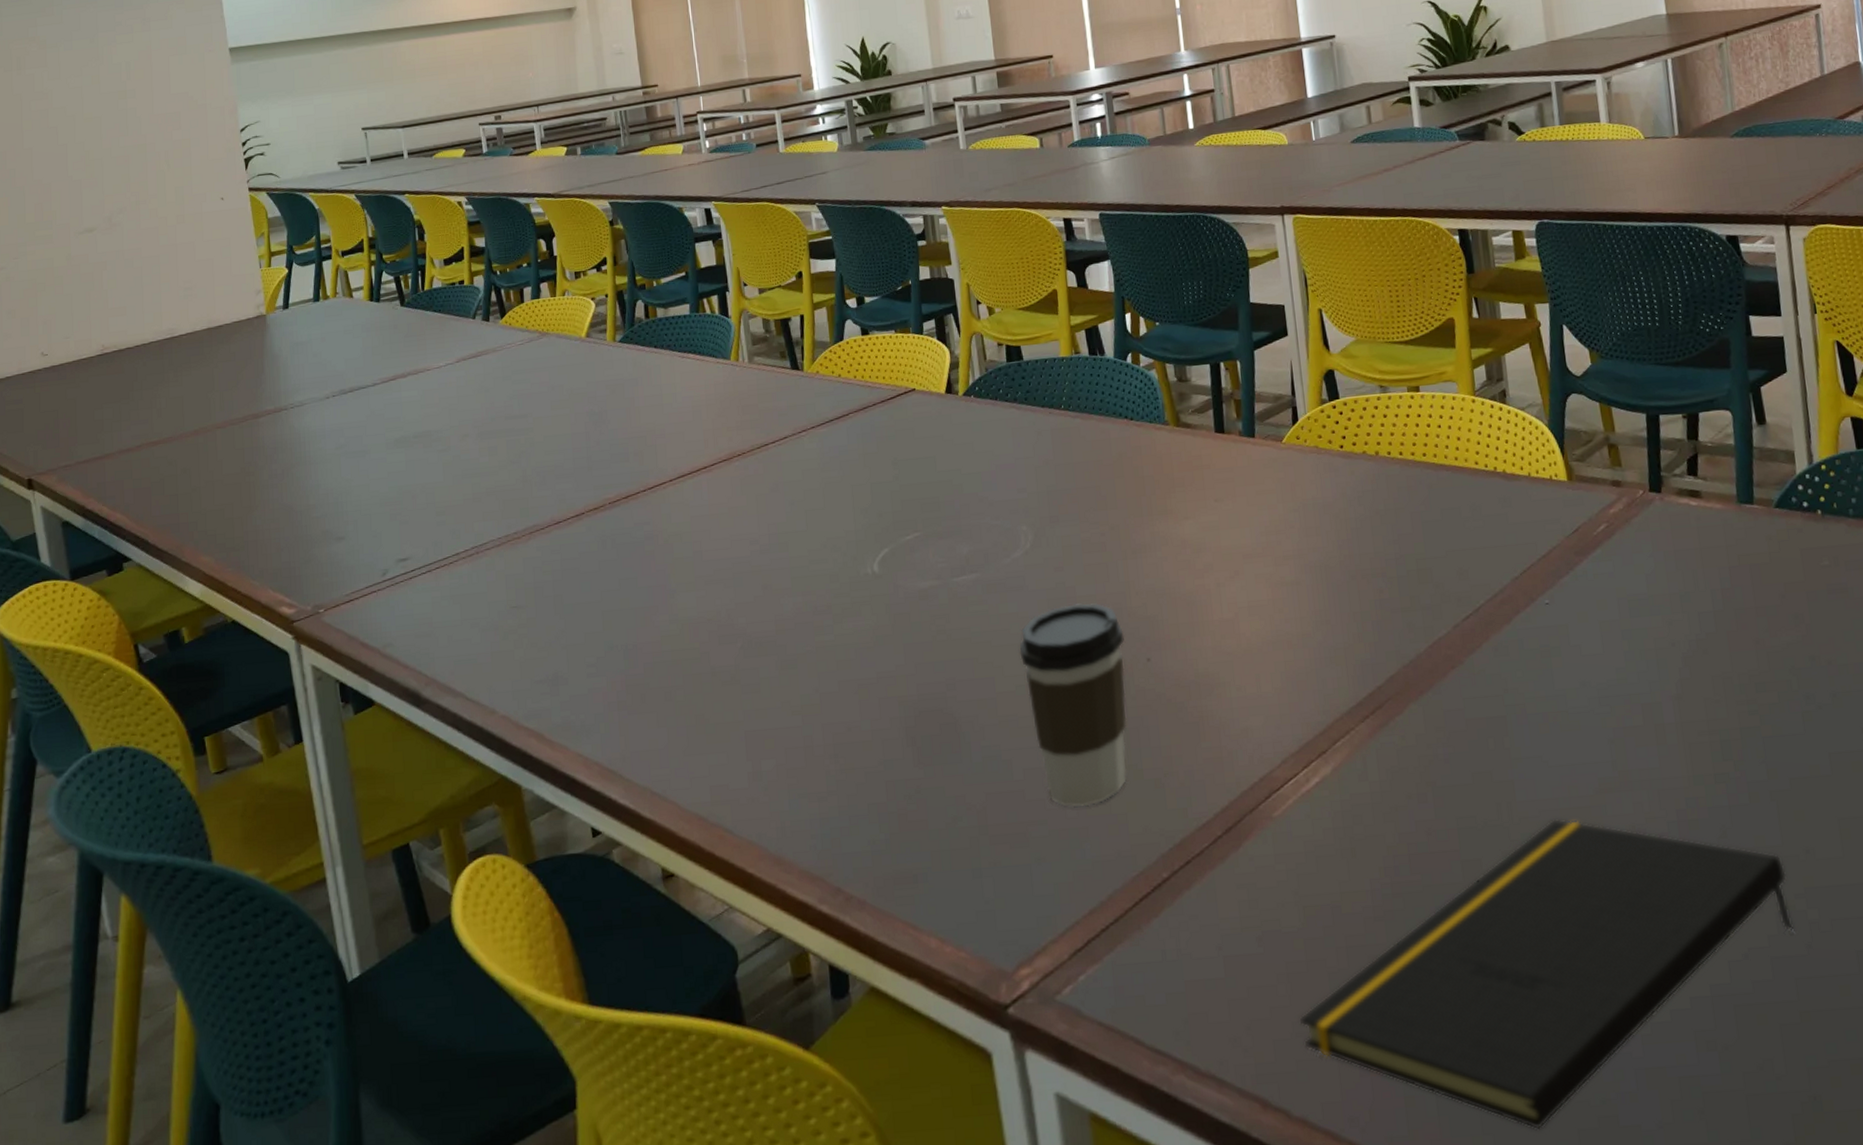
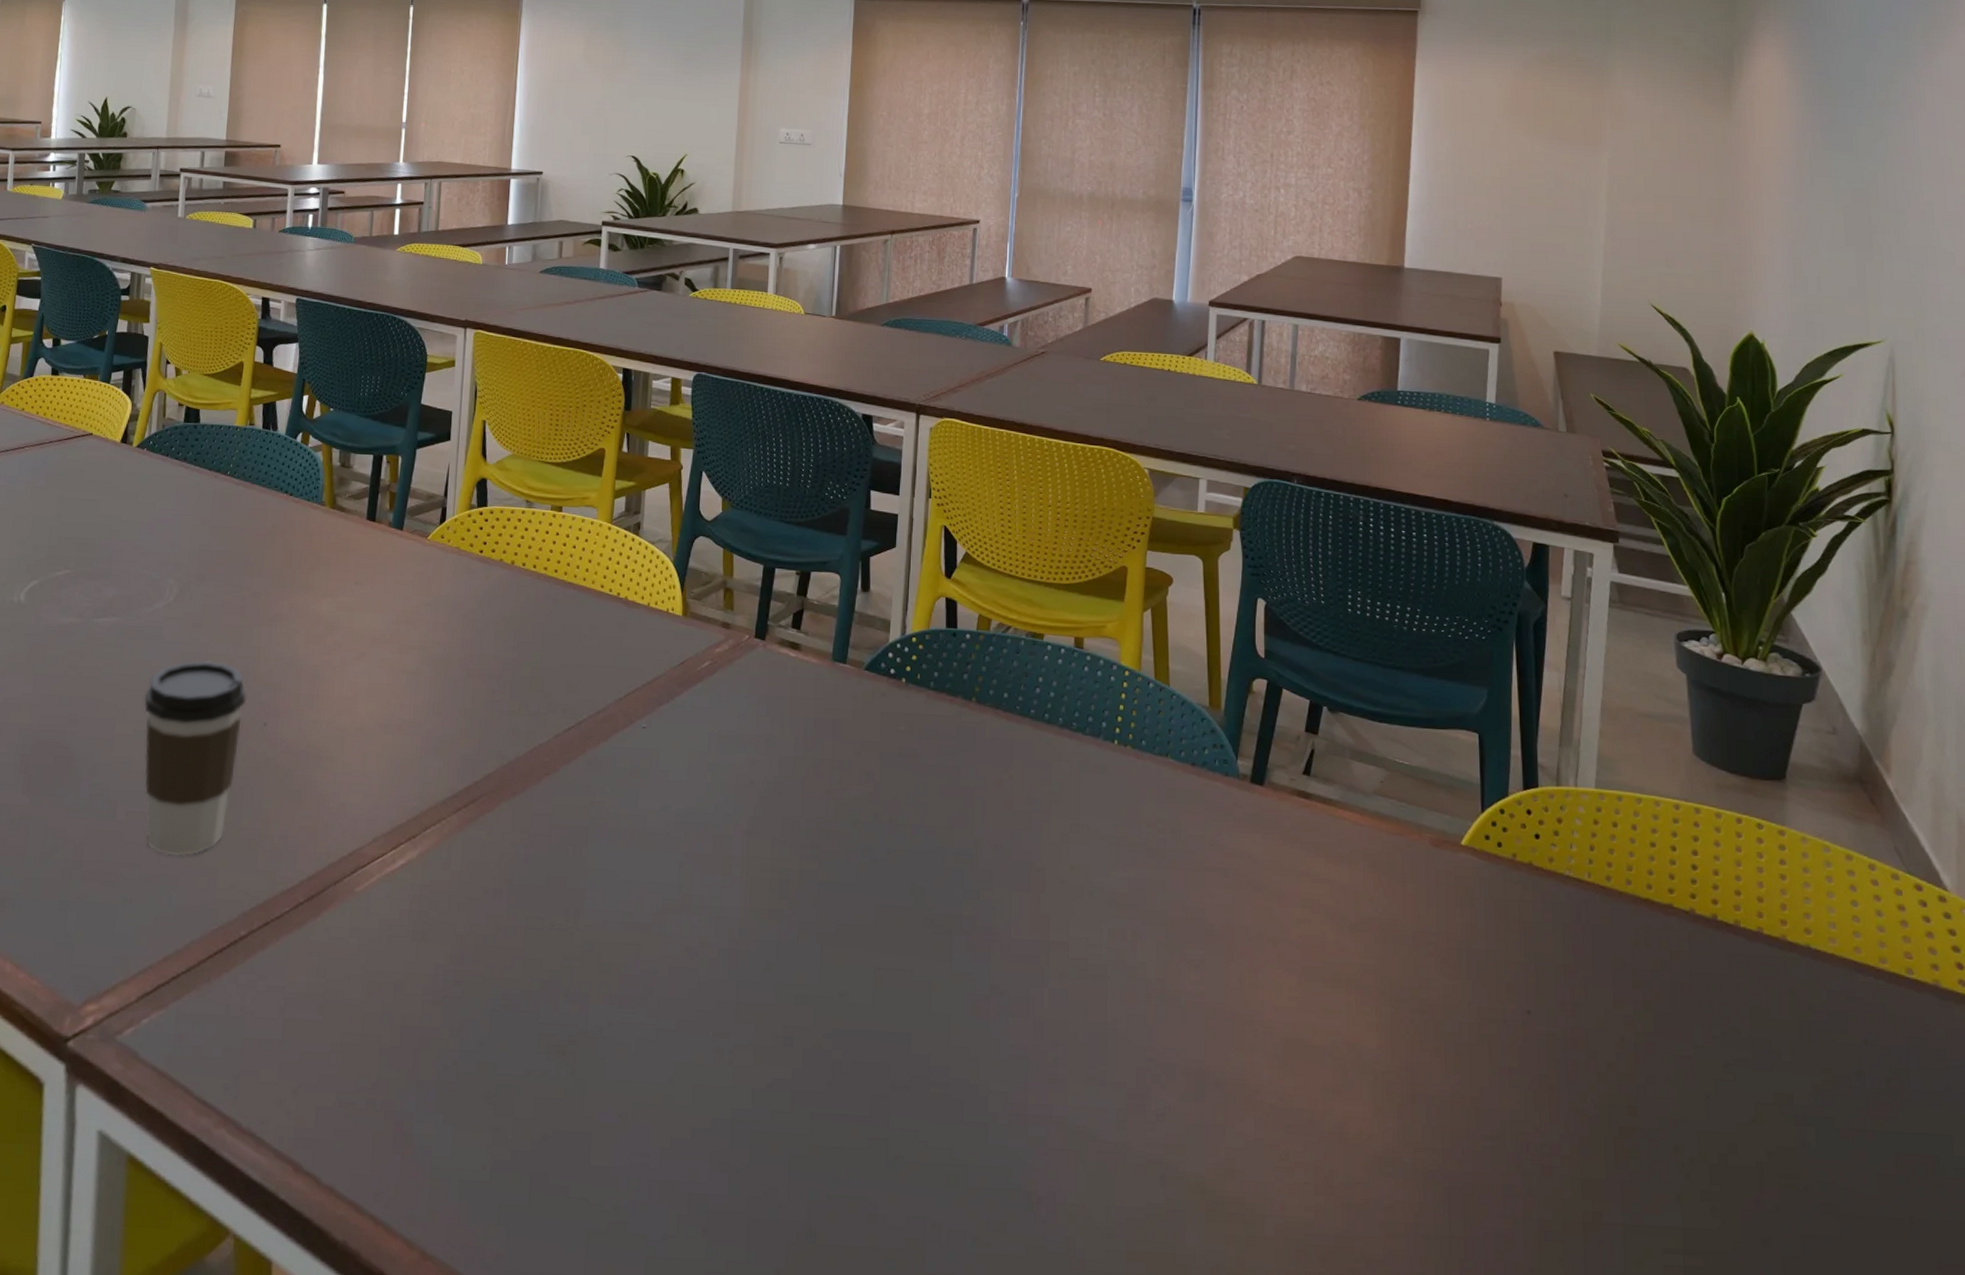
notepad: present [1299,818,1793,1130] -> none [344,930,819,1227]

